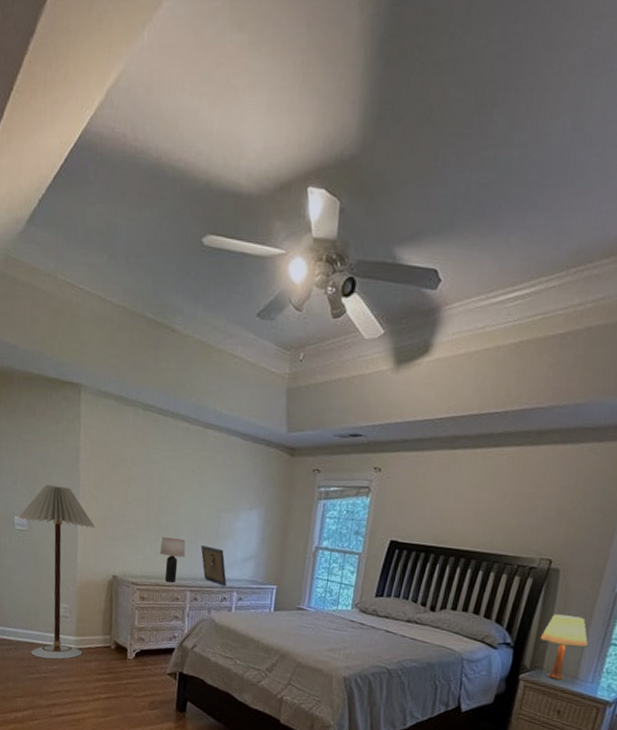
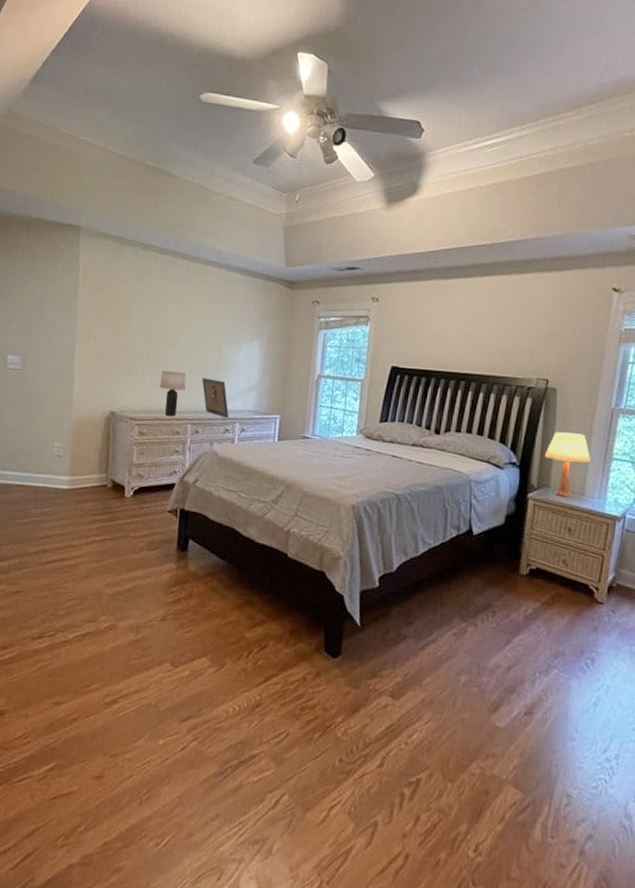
floor lamp: present [18,484,95,660] -> none [11,322,93,502]

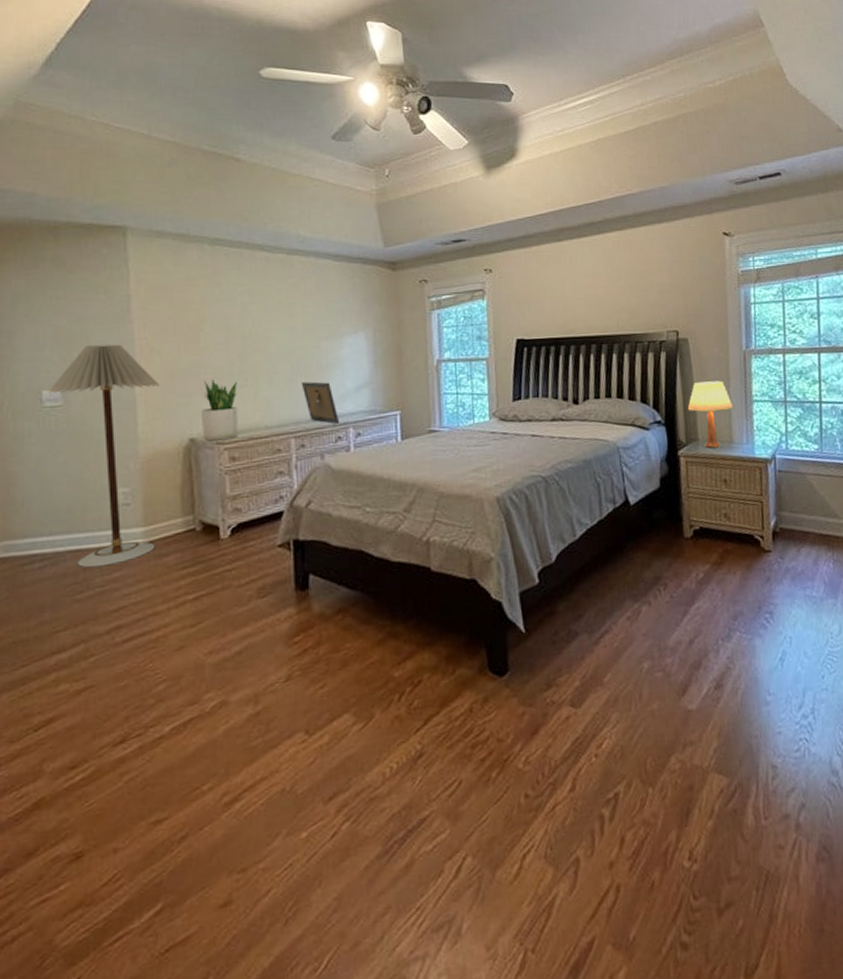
floor lamp: none [11,322,93,502] -> present [47,344,160,568]
planter: none [120,364,151,417] -> present [202,379,238,441]
table lamp: present [159,371,187,417] -> none [249,379,282,434]

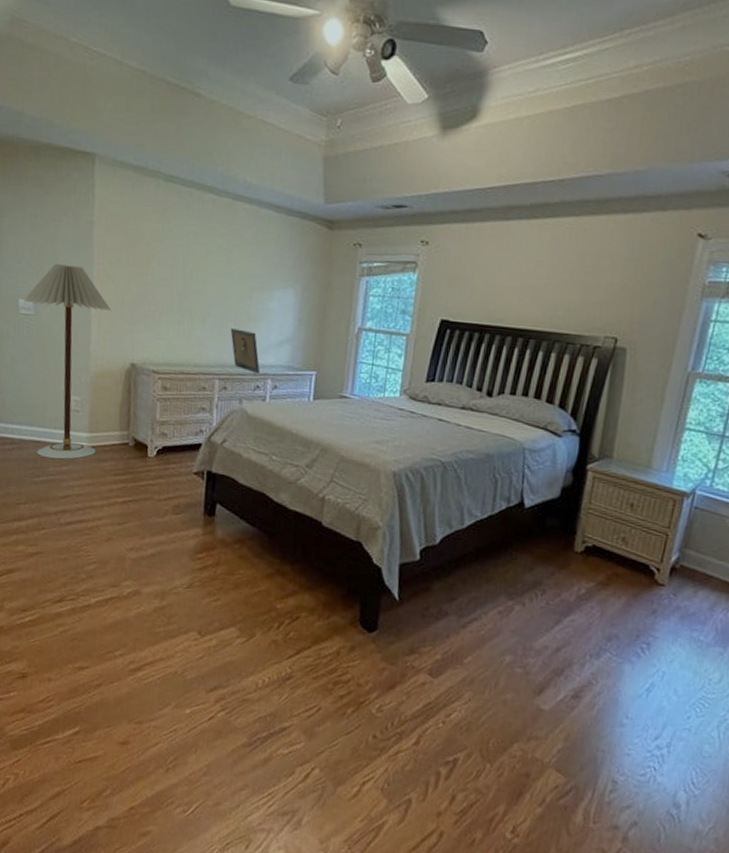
planter: present [202,379,238,441] -> none [142,312,175,370]
table lamp: present [687,379,733,449] -> none [608,395,661,470]

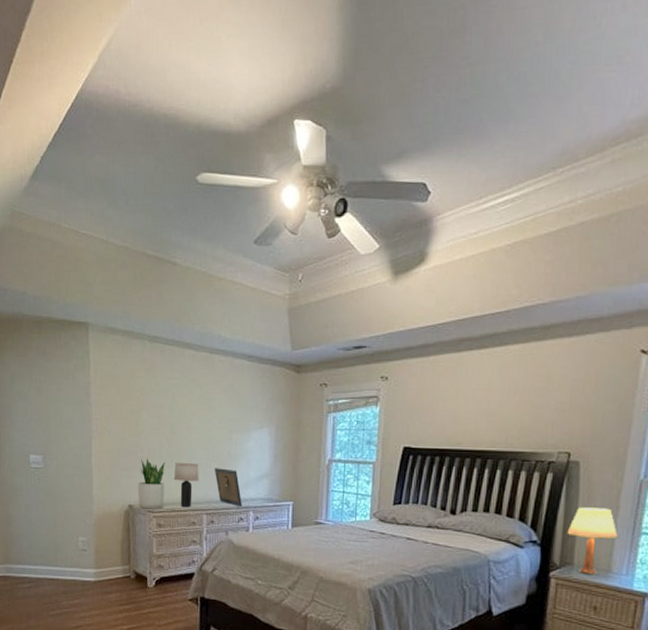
floor lamp: present [23,263,111,460] -> none [33,421,109,594]
planter: none [142,312,175,370] -> present [138,458,165,509]
table lamp: none [183,320,214,371] -> present [173,463,199,508]
table lamp: none [608,395,661,470] -> present [567,505,618,575]

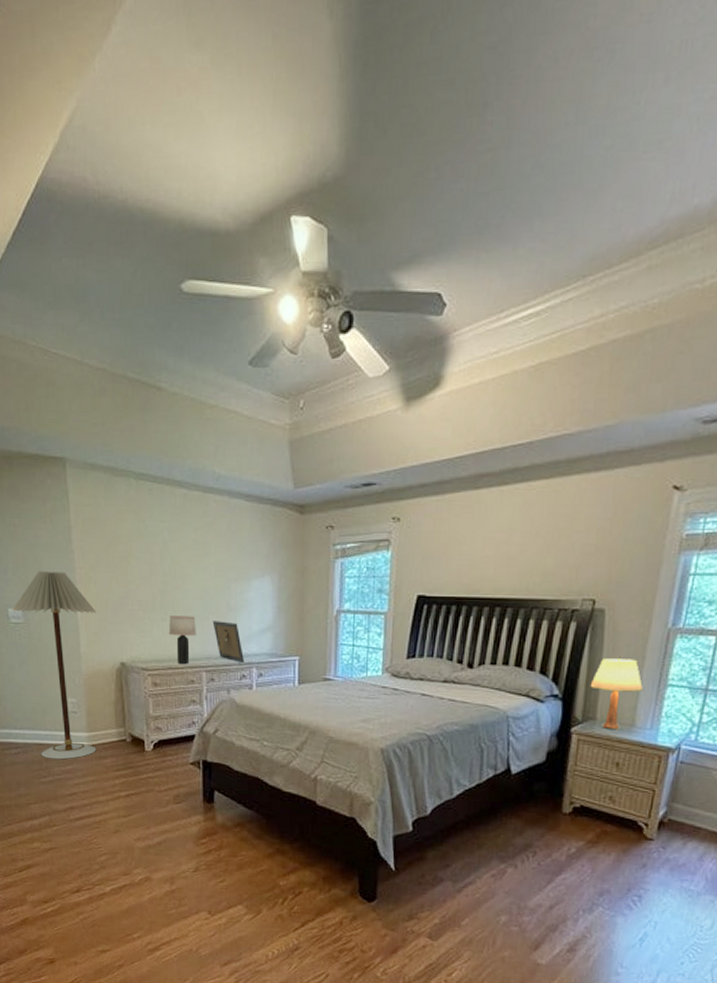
floor lamp: none [33,421,109,594] -> present [12,570,97,760]
planter: present [138,458,165,509] -> none [130,611,159,667]

